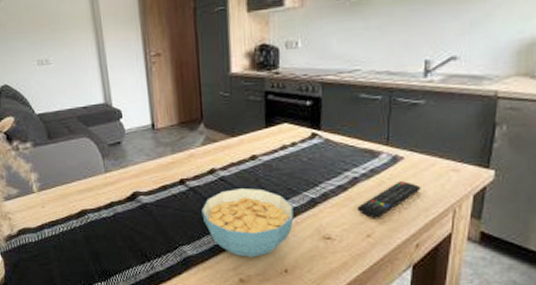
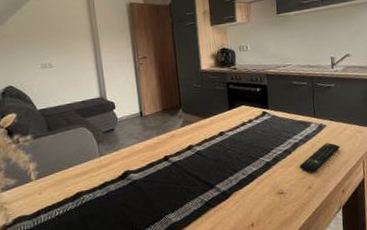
cereal bowl: present [201,188,294,257] -> none [183,158,255,217]

